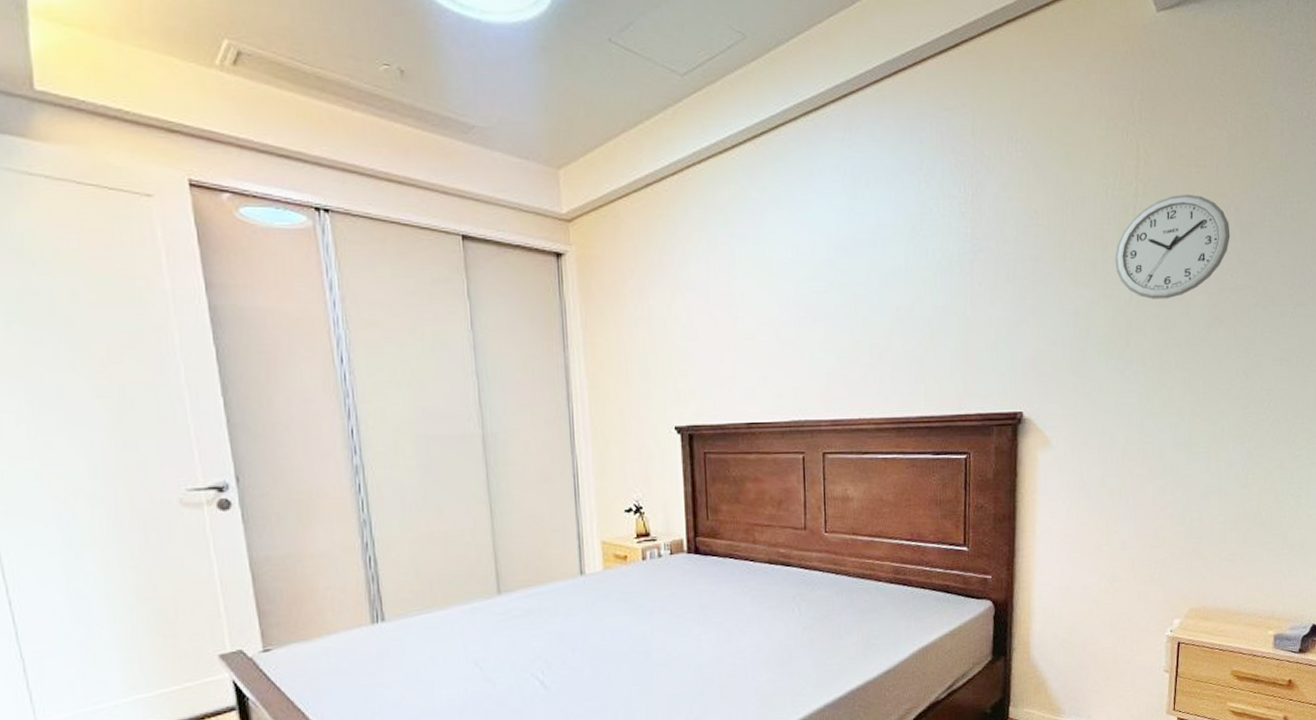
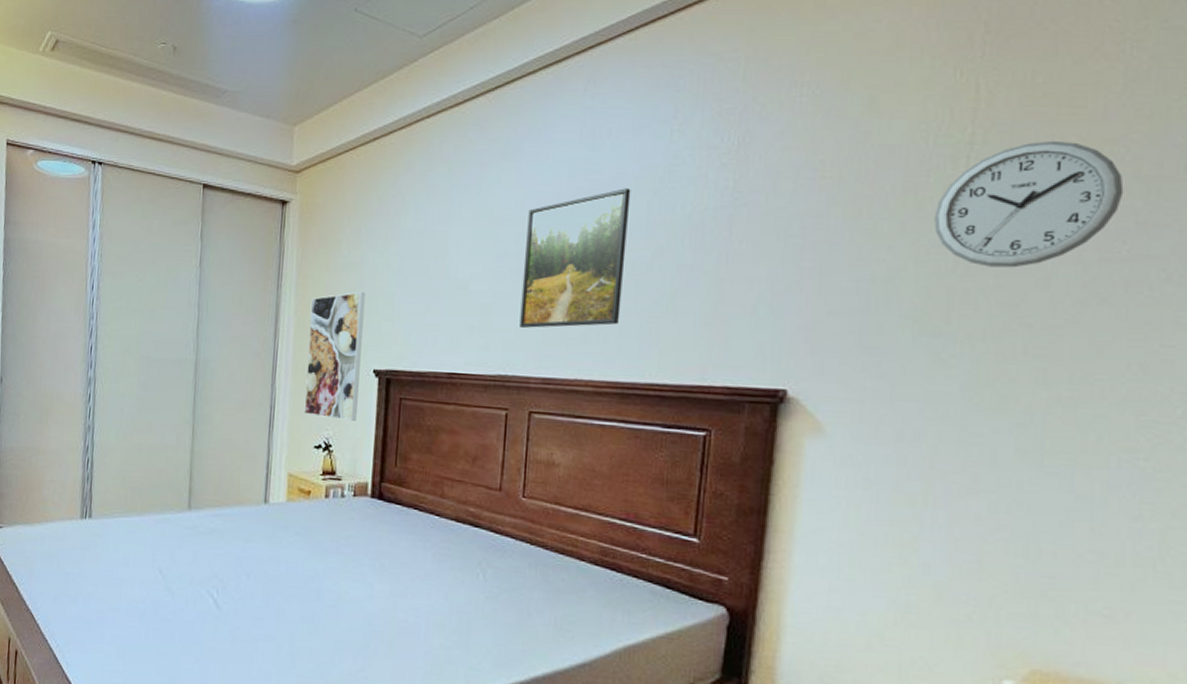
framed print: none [601,348,664,481] -> present [304,292,366,421]
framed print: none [804,236,891,373] -> present [519,188,631,328]

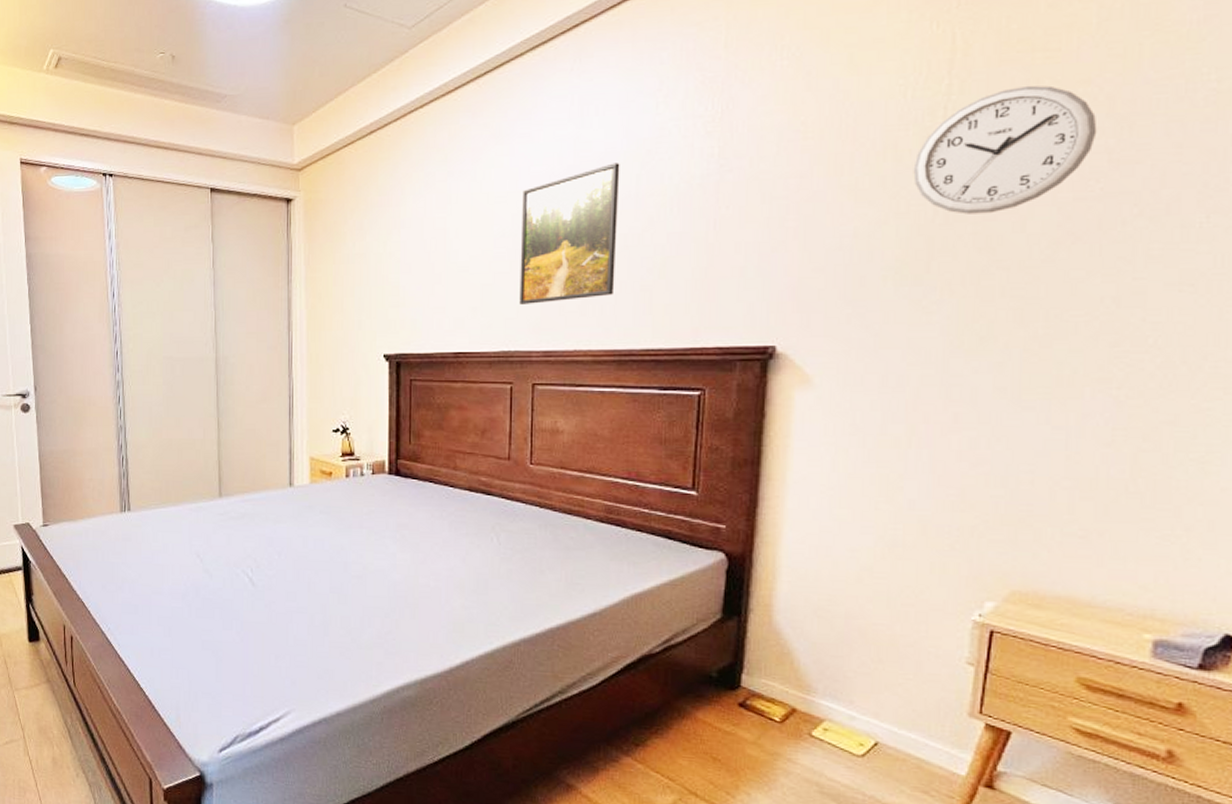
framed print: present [304,292,366,421] -> none [320,282,372,404]

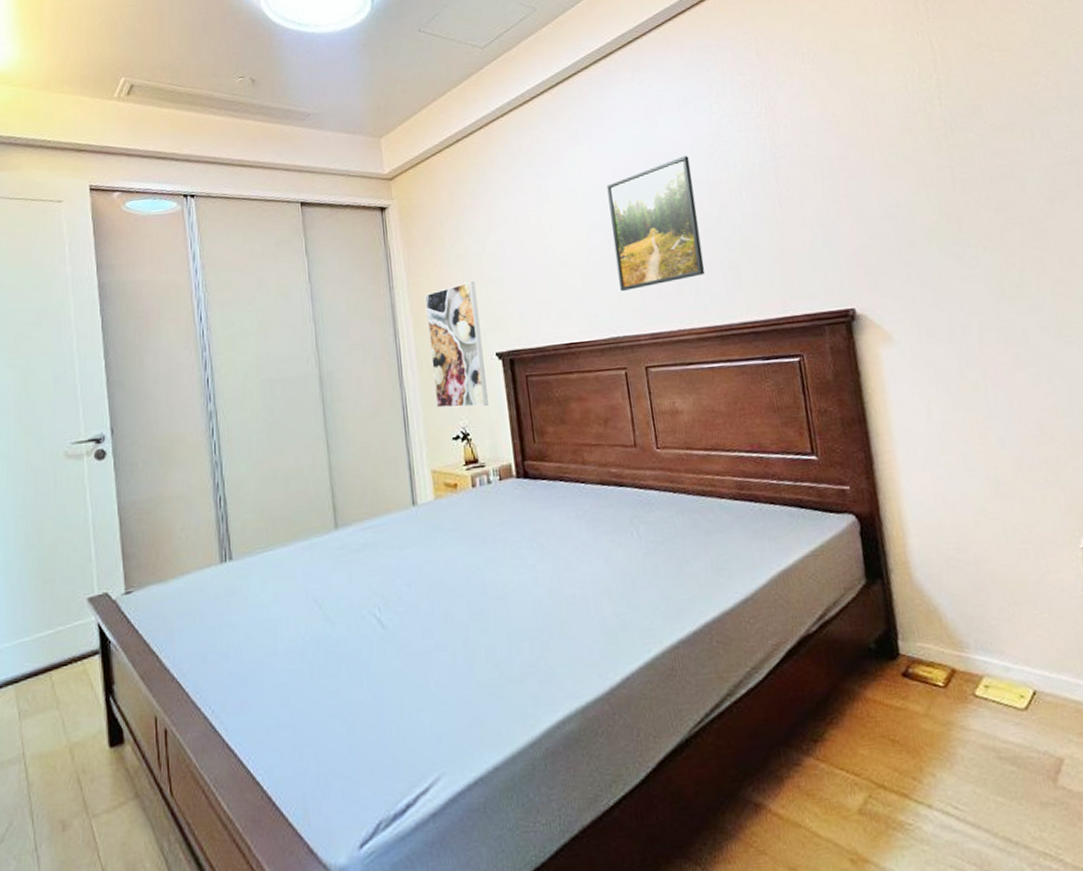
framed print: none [320,282,372,404] -> present [424,282,488,408]
wall clock: present [913,85,1097,215] -> none [927,77,1055,182]

